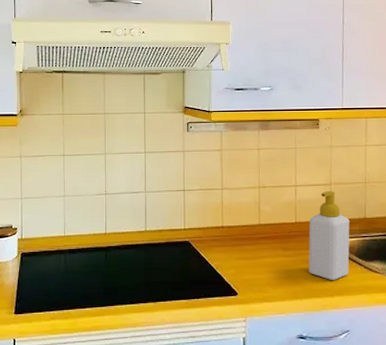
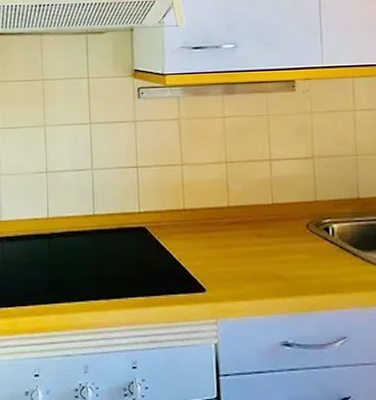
soap bottle: present [308,190,350,280] -> none [289,165,342,274]

